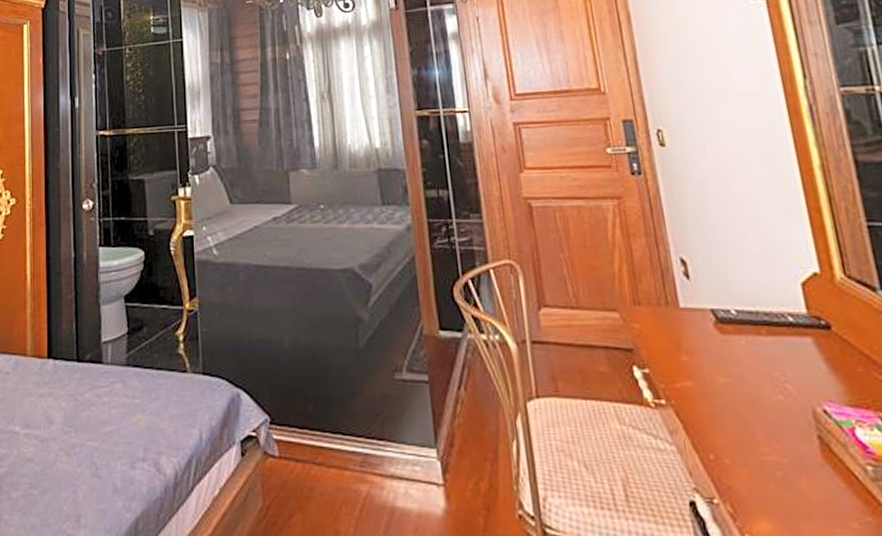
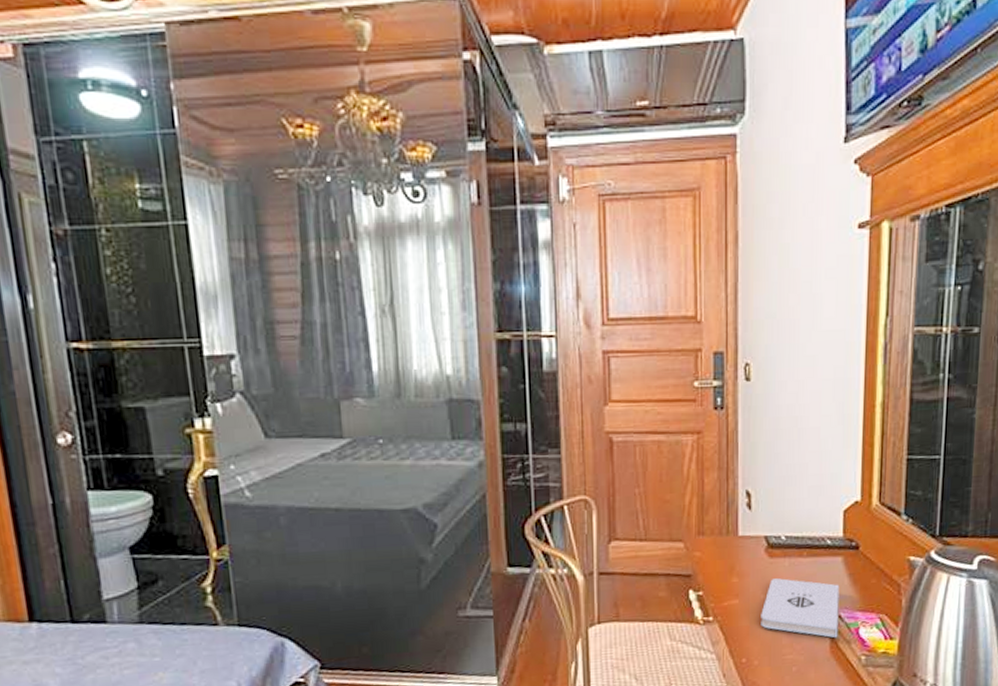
notepad: none [722,359,828,439] -> present [761,578,840,638]

